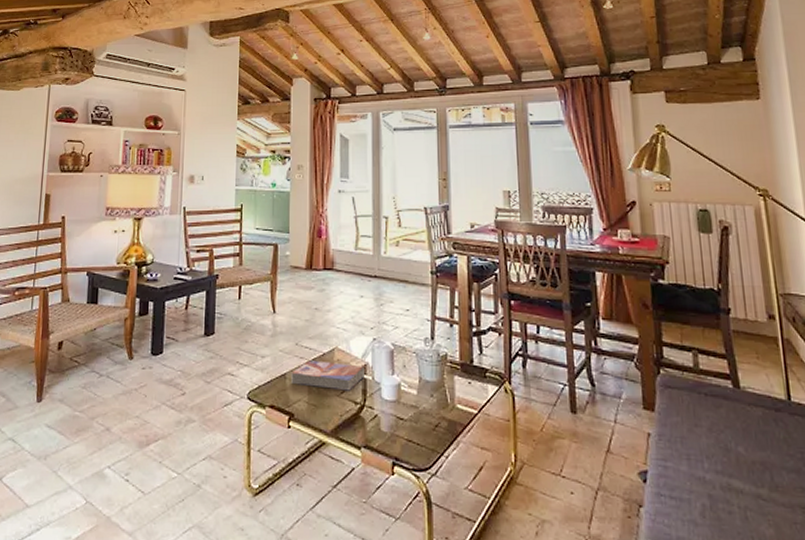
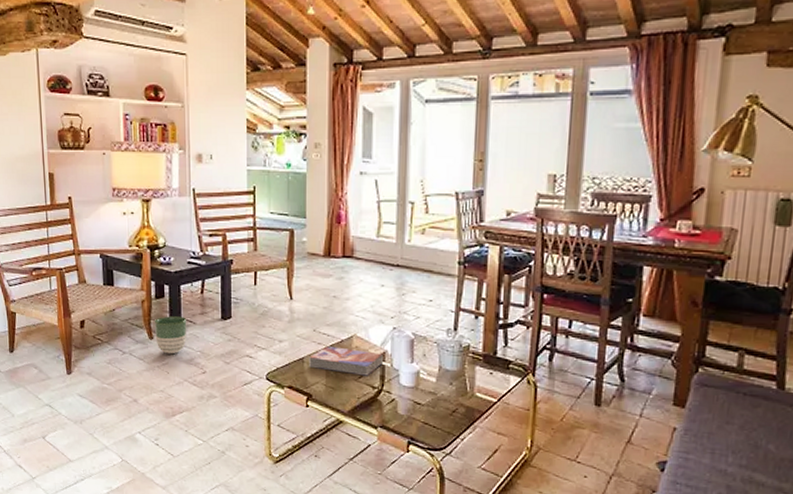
planter: none [135,334,169,375] -> present [154,316,187,355]

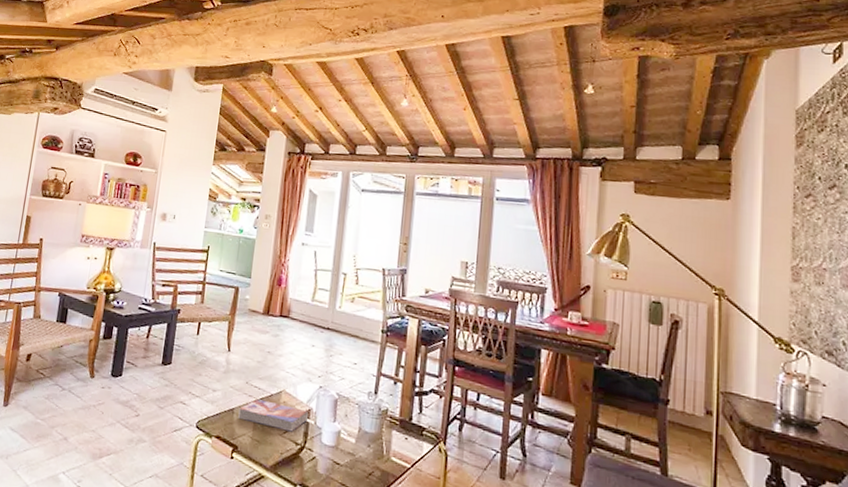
planter: present [154,316,187,355] -> none [96,356,130,395]

